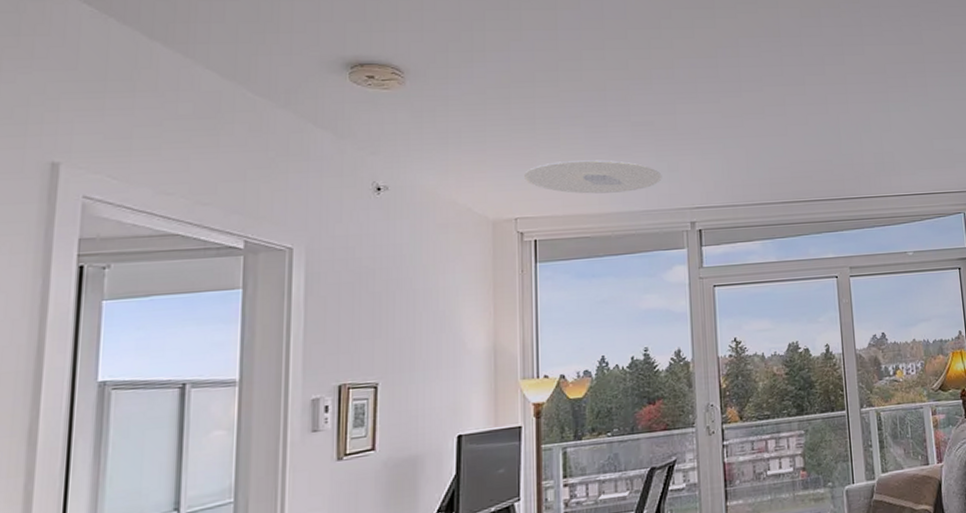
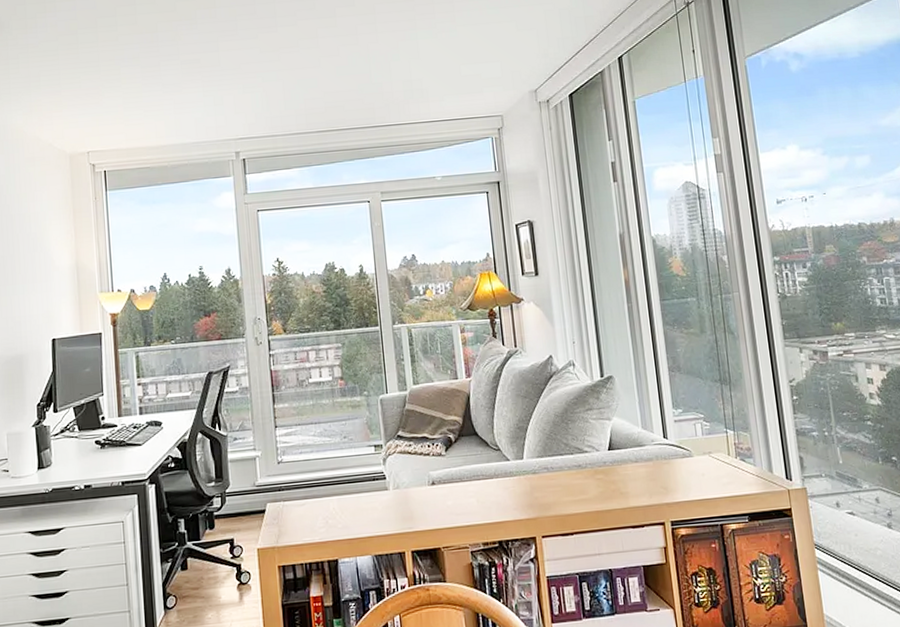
ceiling light: present [524,160,662,194] -> none [93,96,209,129]

